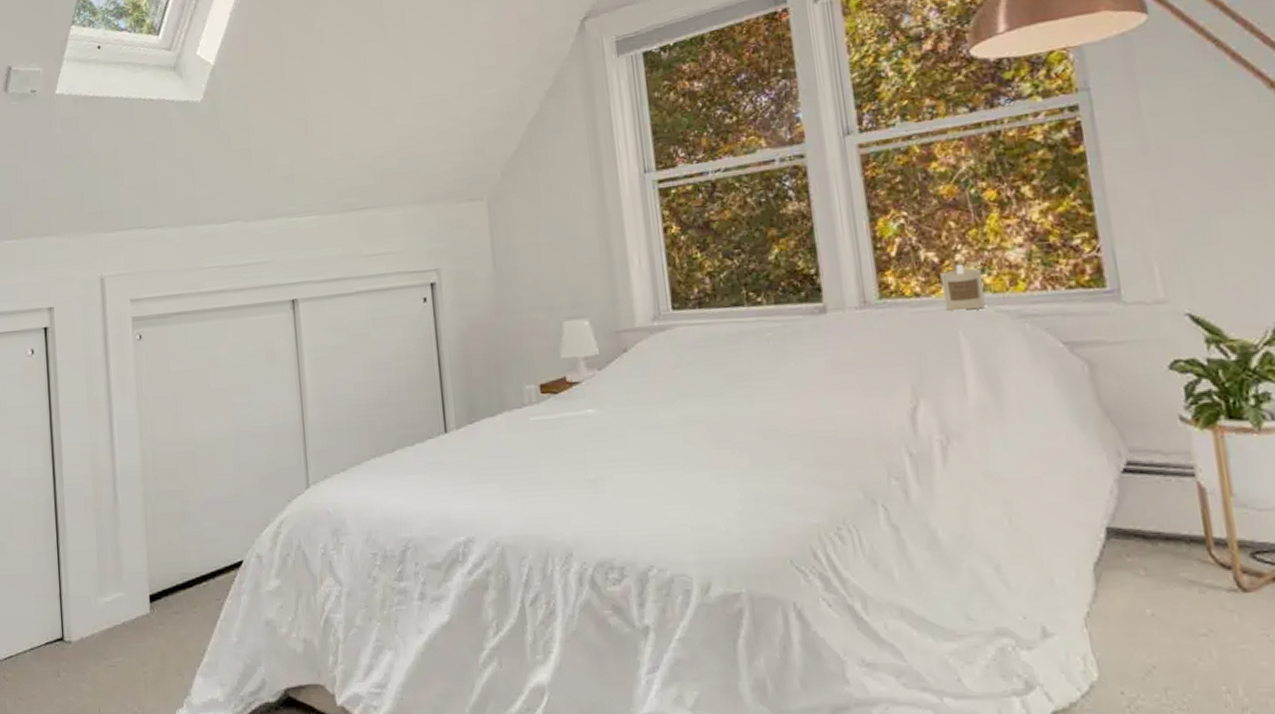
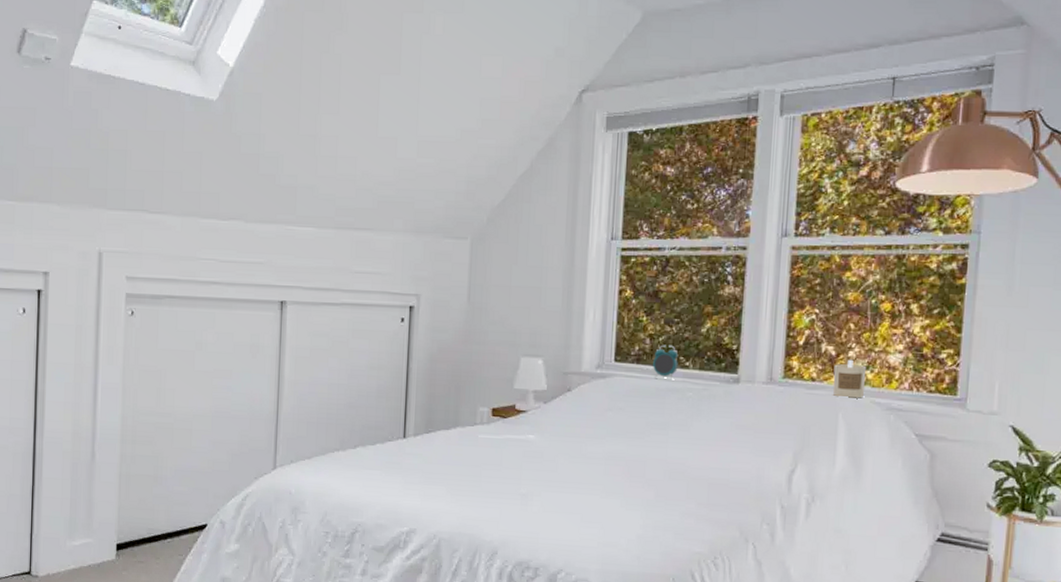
alarm clock: none [718,280,749,322] -> present [653,344,679,379]

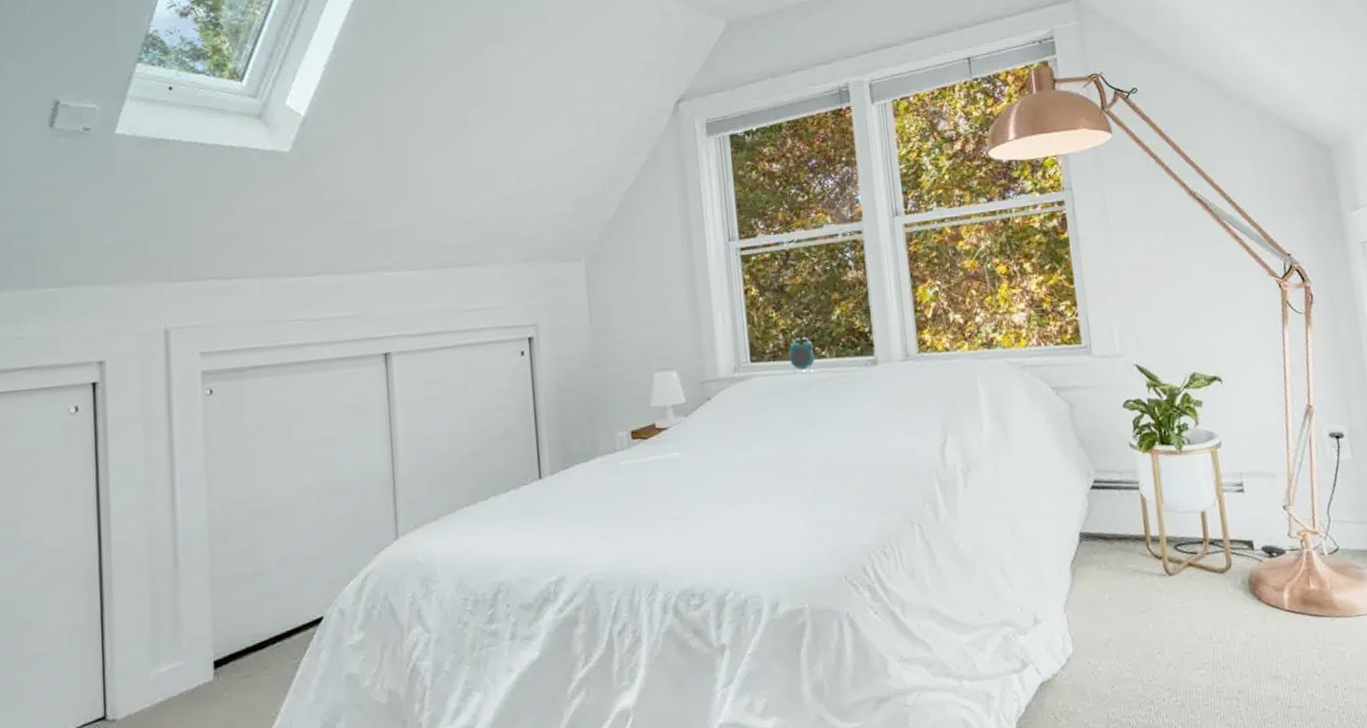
candle: present [833,359,867,399] -> none [964,324,997,364]

